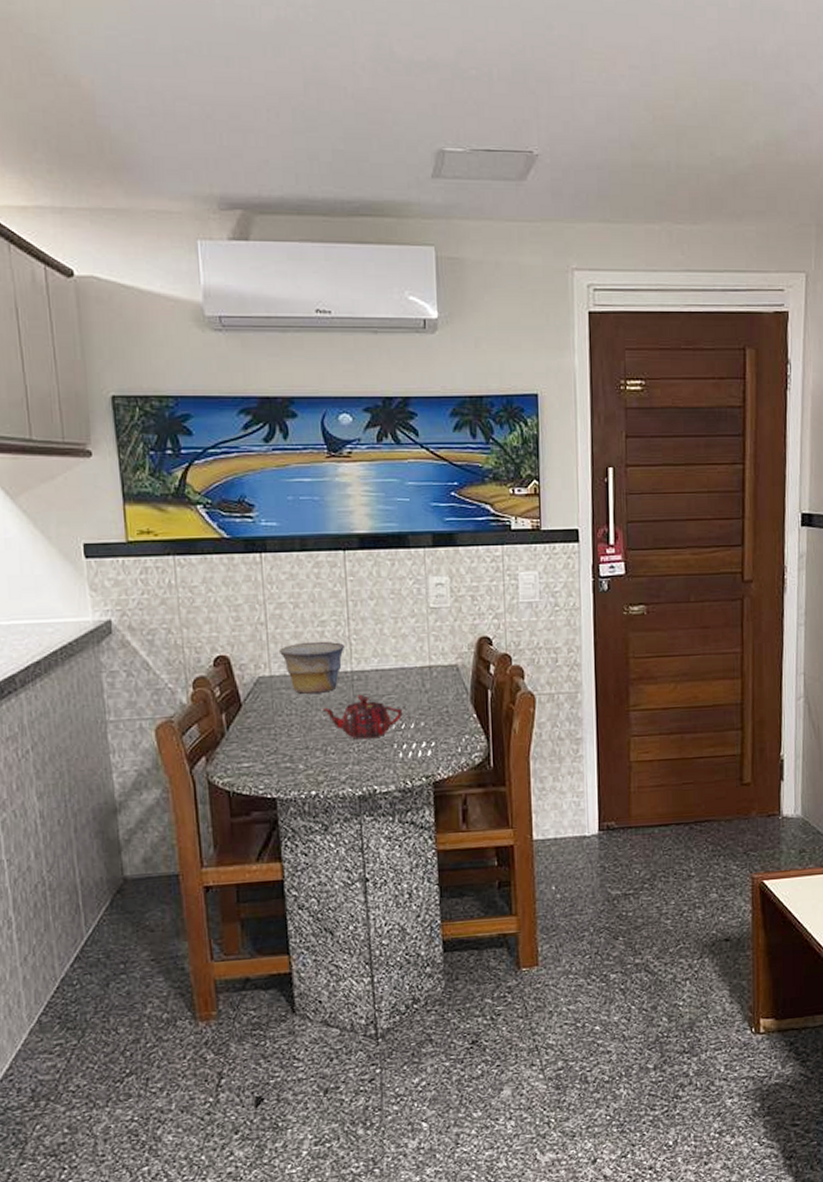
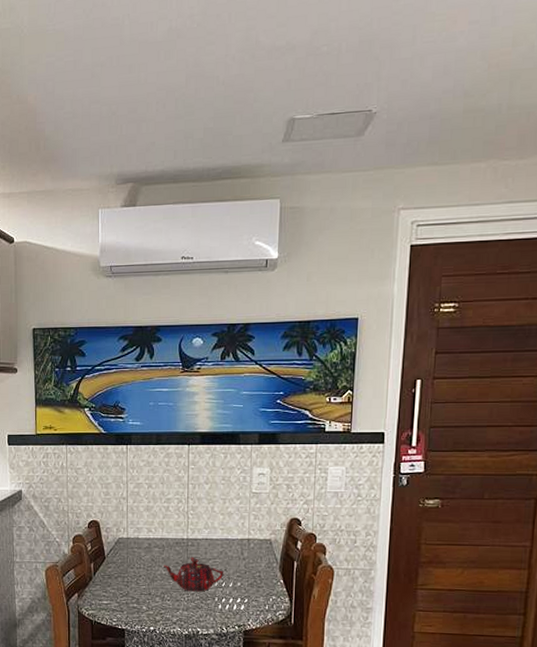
bowl: present [278,641,346,694] -> none [134,514,184,554]

